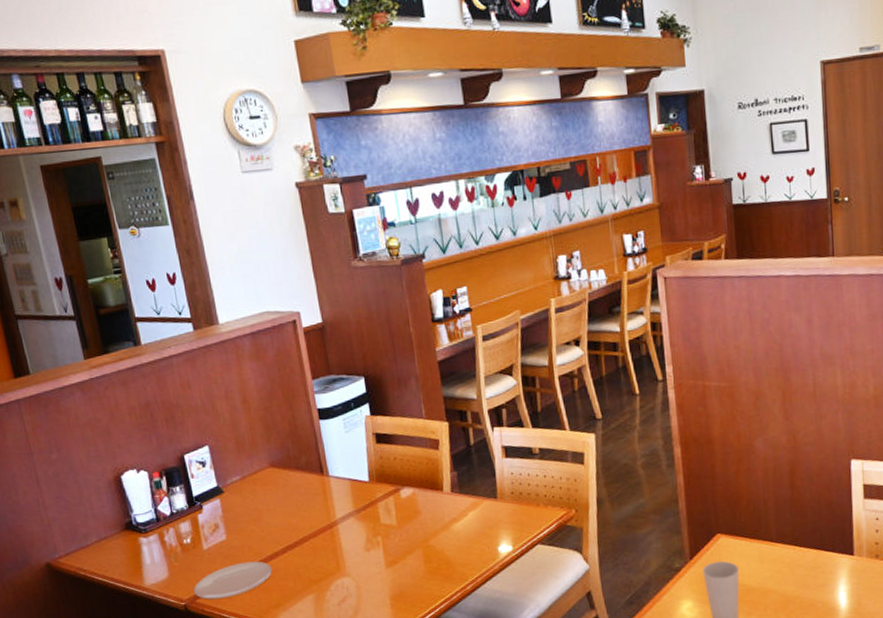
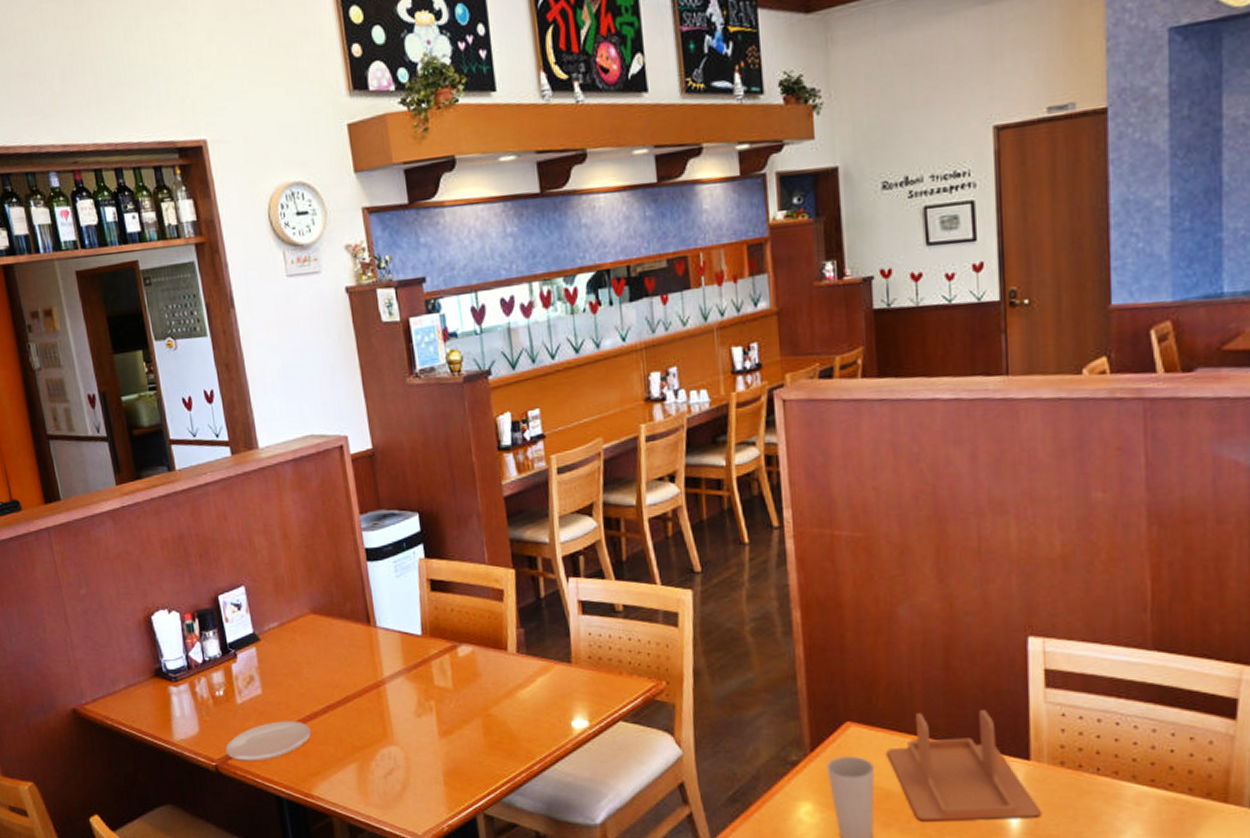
napkin holder: none [748,518,863,609] -> present [887,710,1042,821]

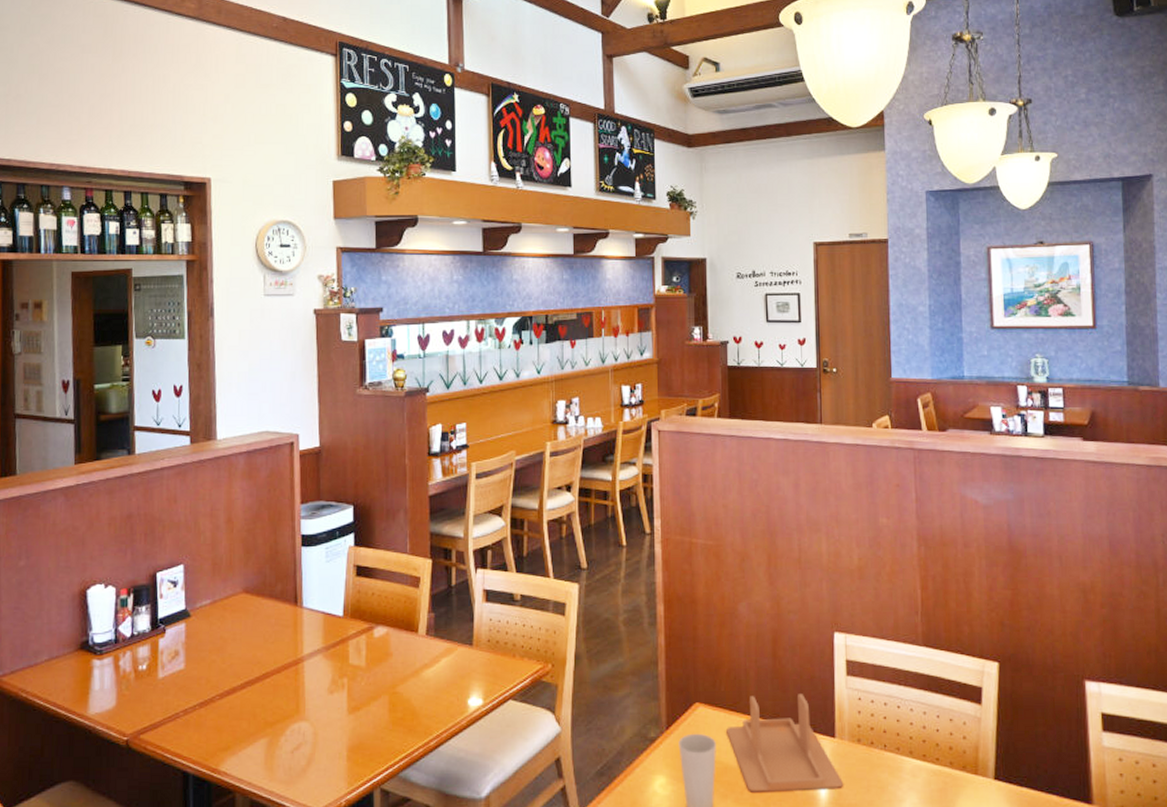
plate: present [225,720,312,762] -> none [139,695,228,737]

